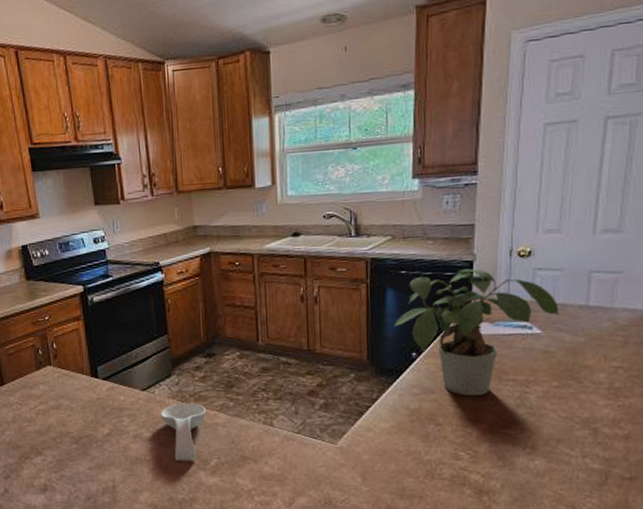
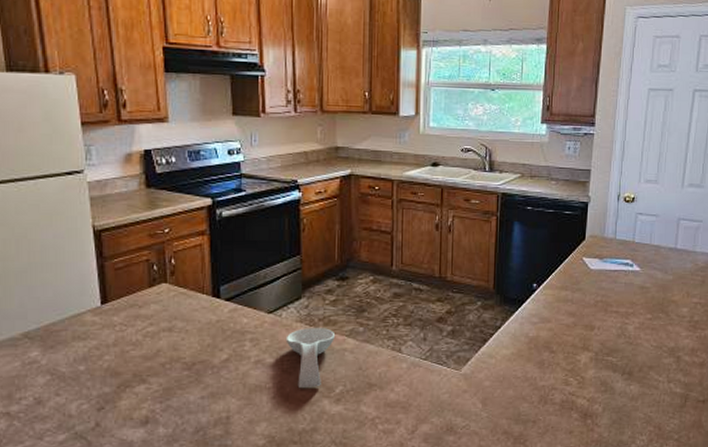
potted plant: present [394,269,559,396] -> none [519,209,654,326]

